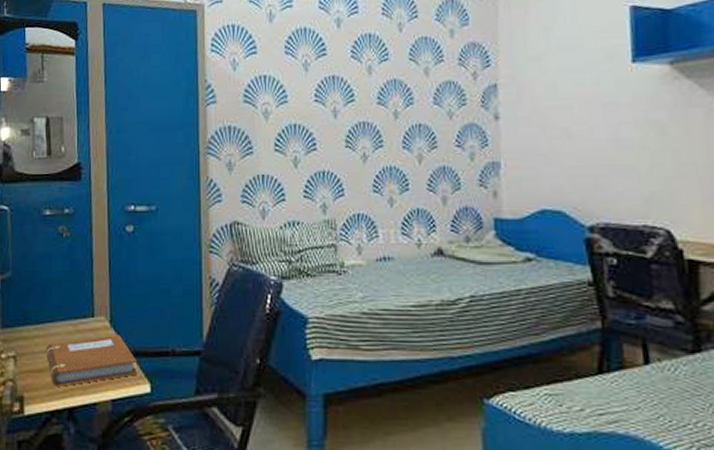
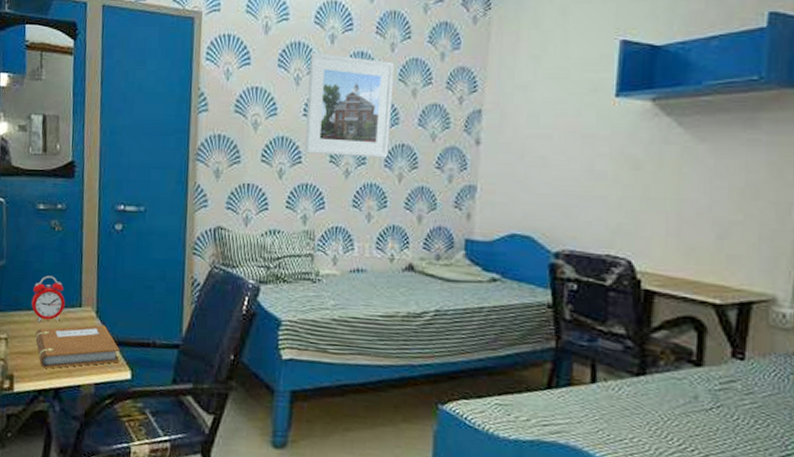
alarm clock: none [40,285,76,336] -> present [31,275,65,322]
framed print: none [317,36,406,140] -> present [305,52,395,158]

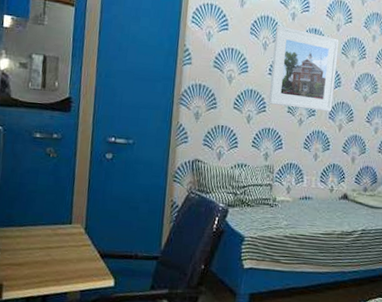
alarm clock: present [31,275,65,322] -> none [24,196,56,237]
notebook: present [35,324,119,369] -> none [26,239,105,278]

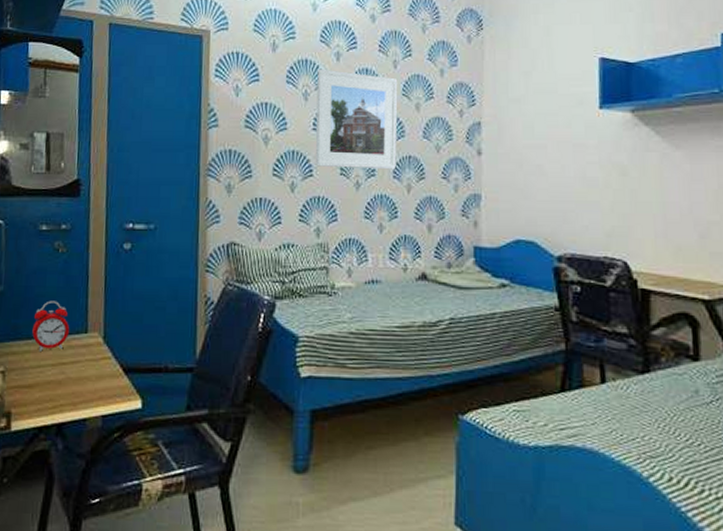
alarm clock: none [24,196,56,237] -> present [32,300,69,351]

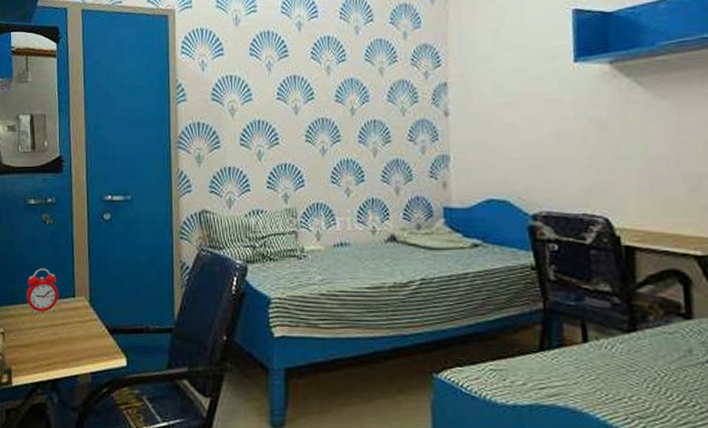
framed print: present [316,69,398,170] -> none [280,39,362,135]

